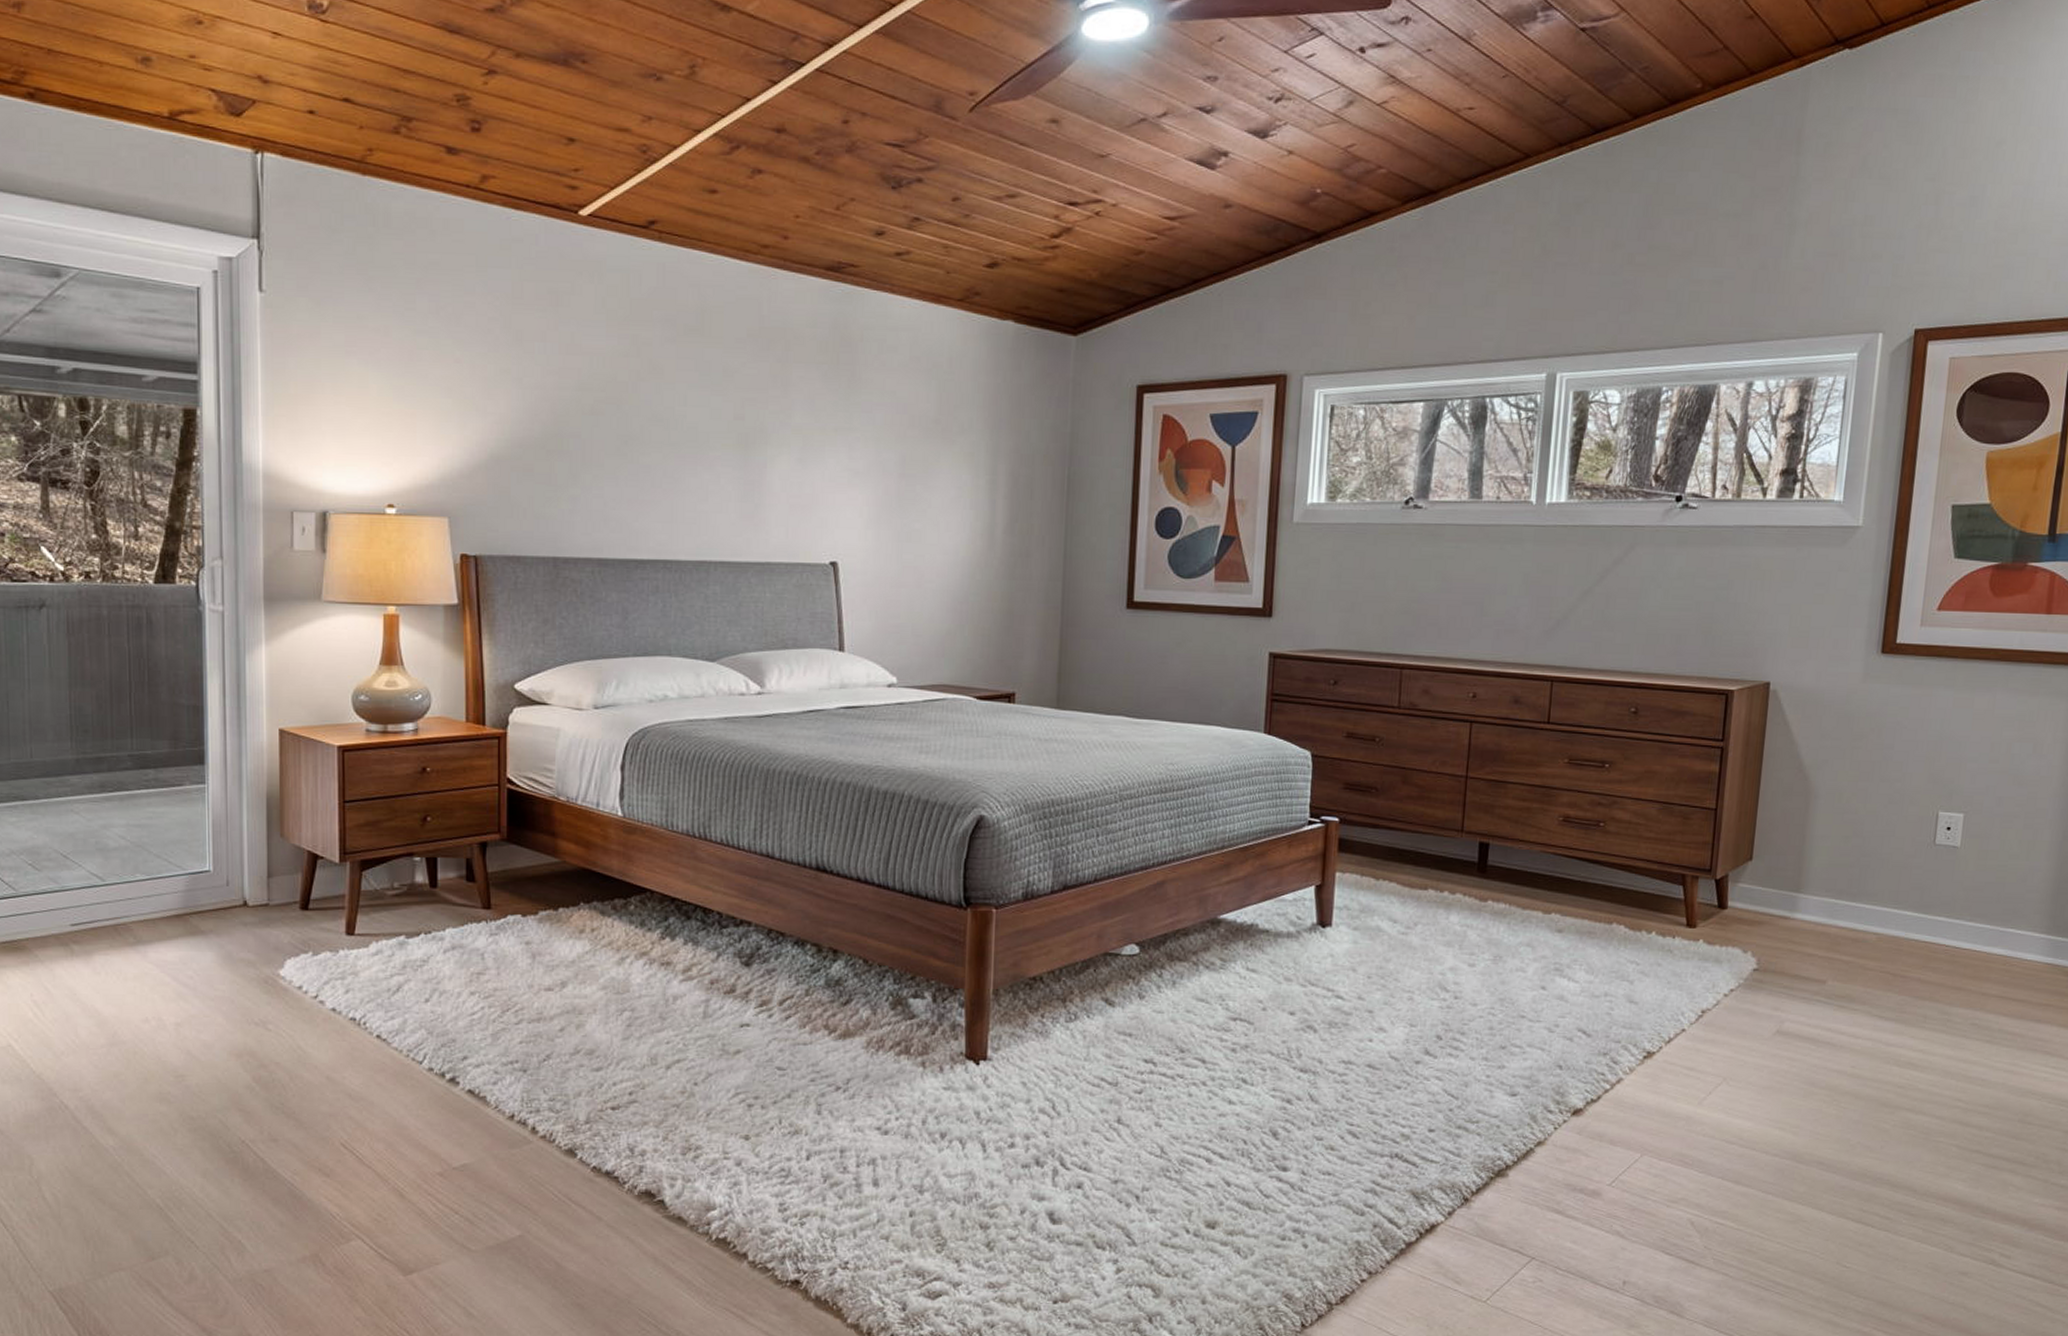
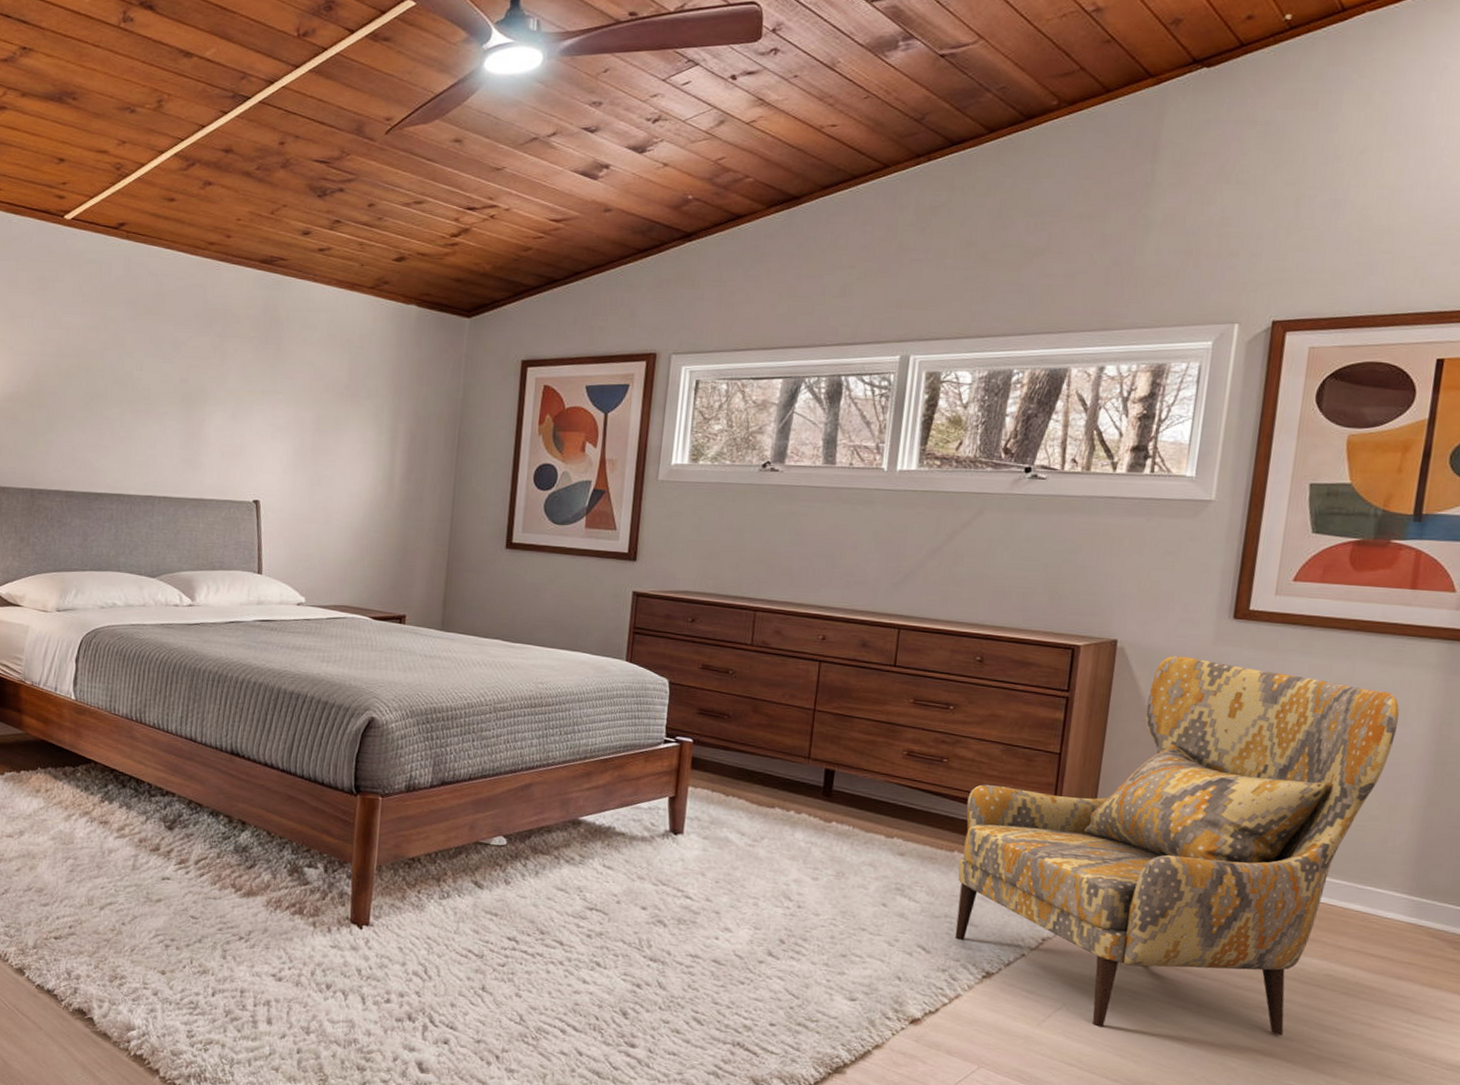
armchair: none [1615,696,2036,1100] -> present [955,656,1399,1036]

